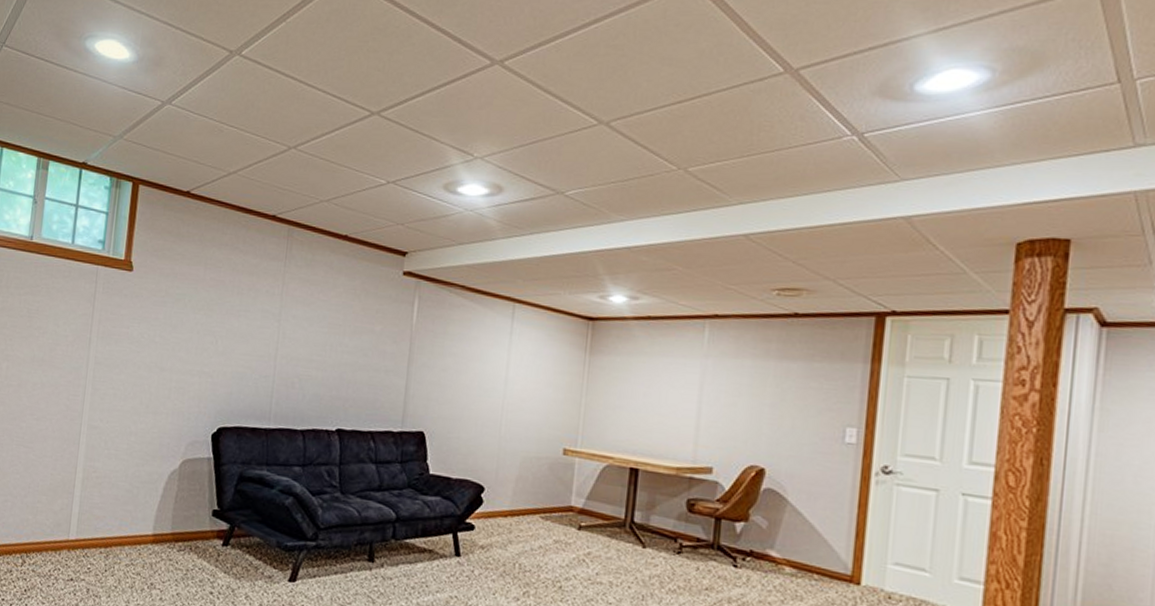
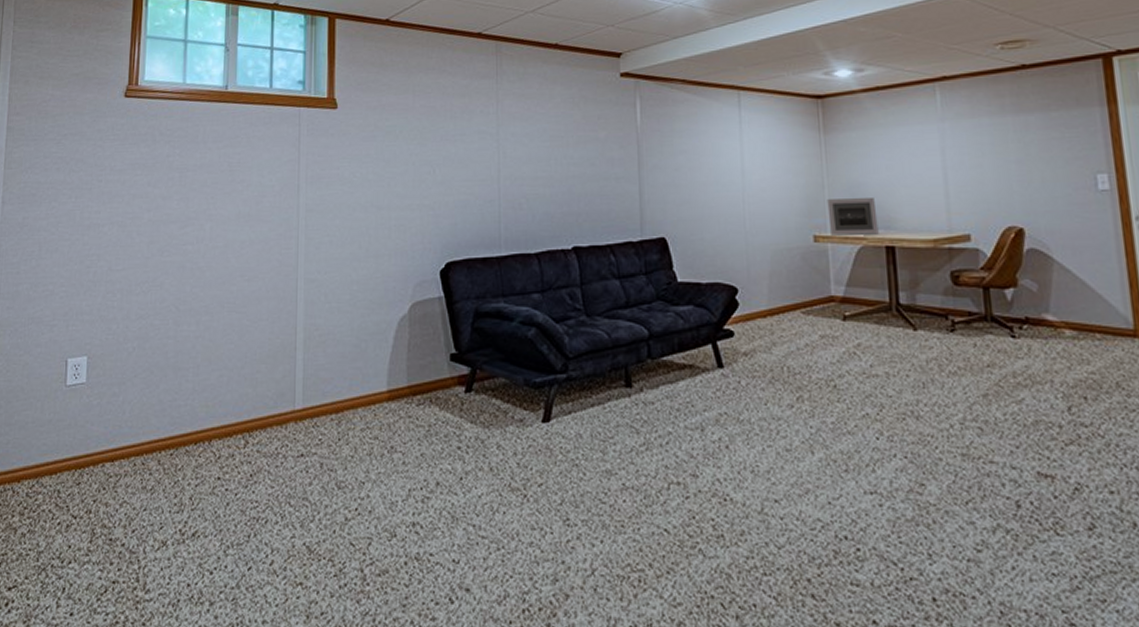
picture frame: none [579,417,628,456] -> present [827,198,879,236]

